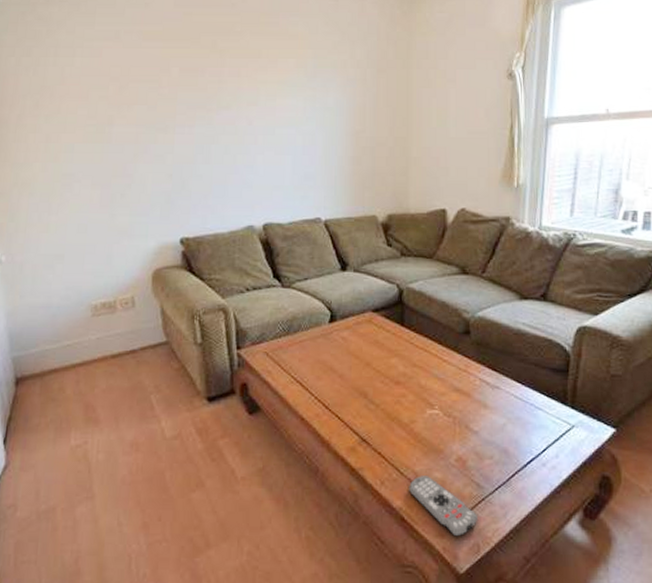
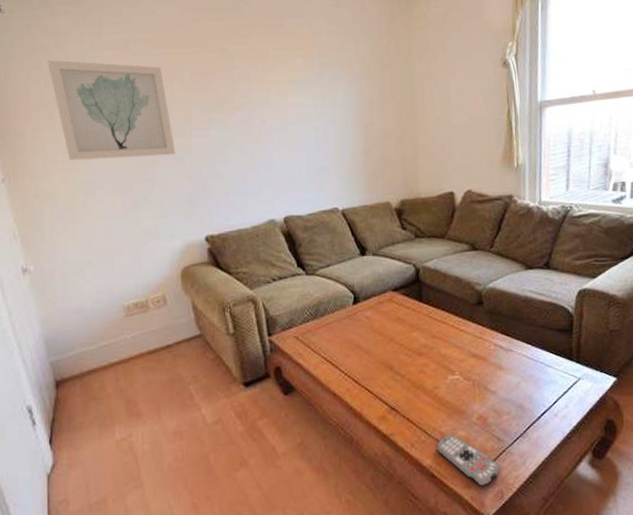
wall art: none [38,48,158,152] -> present [47,60,176,161]

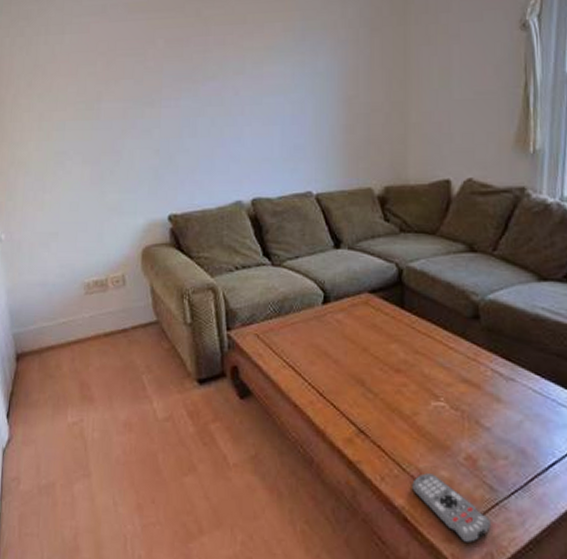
wall art: present [47,60,176,161] -> none [30,27,145,129]

